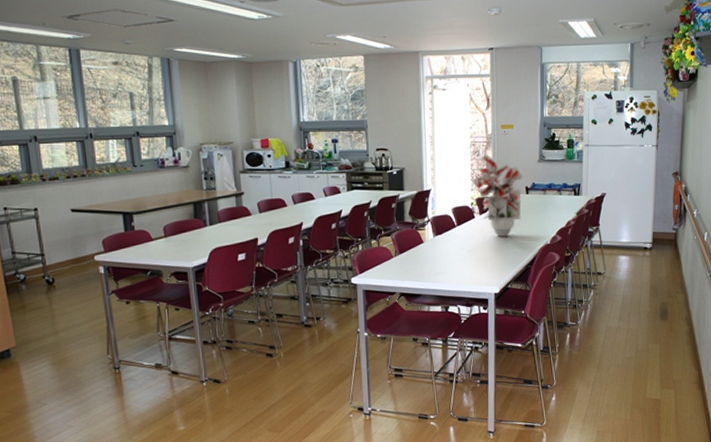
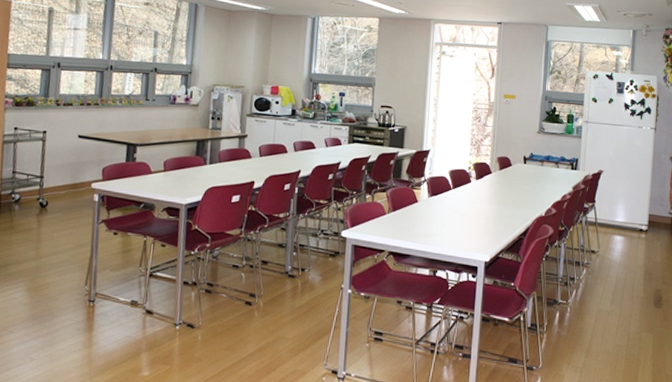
bouquet: present [472,154,525,237] -> none [471,121,524,204]

